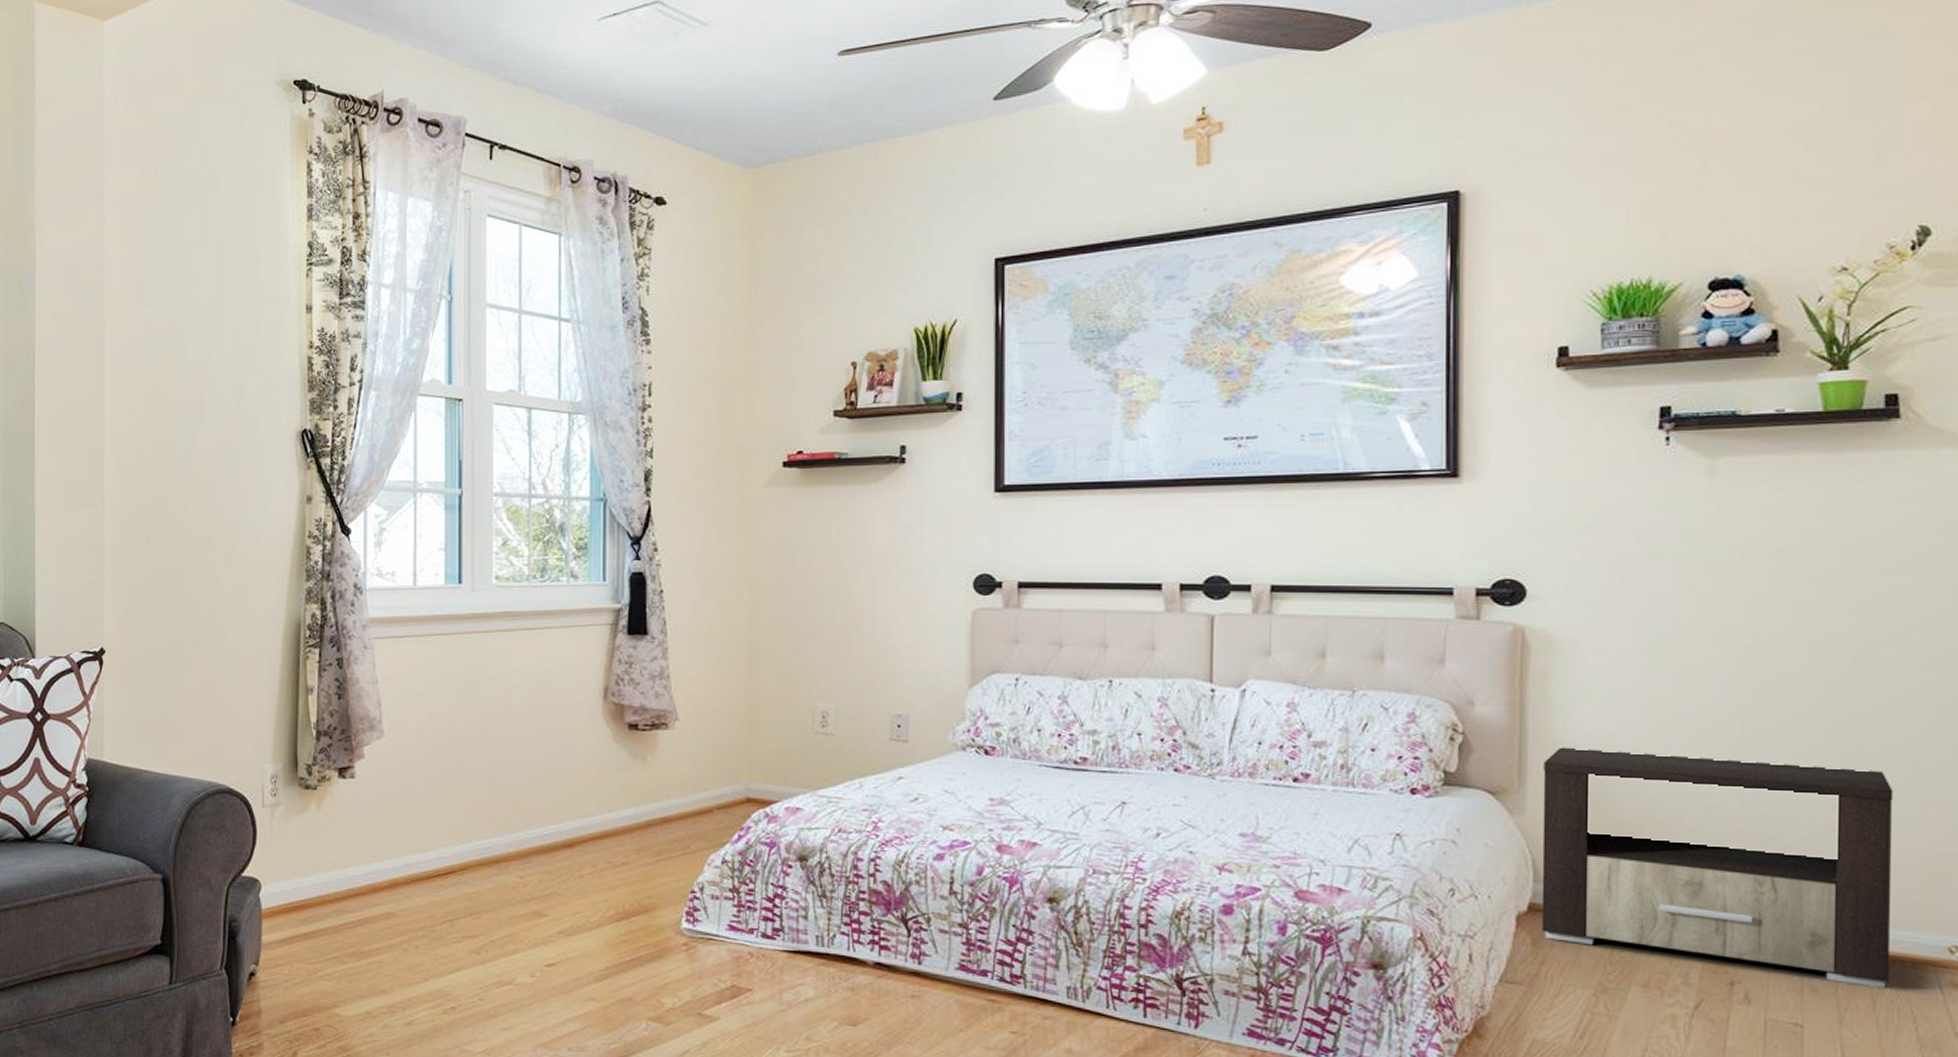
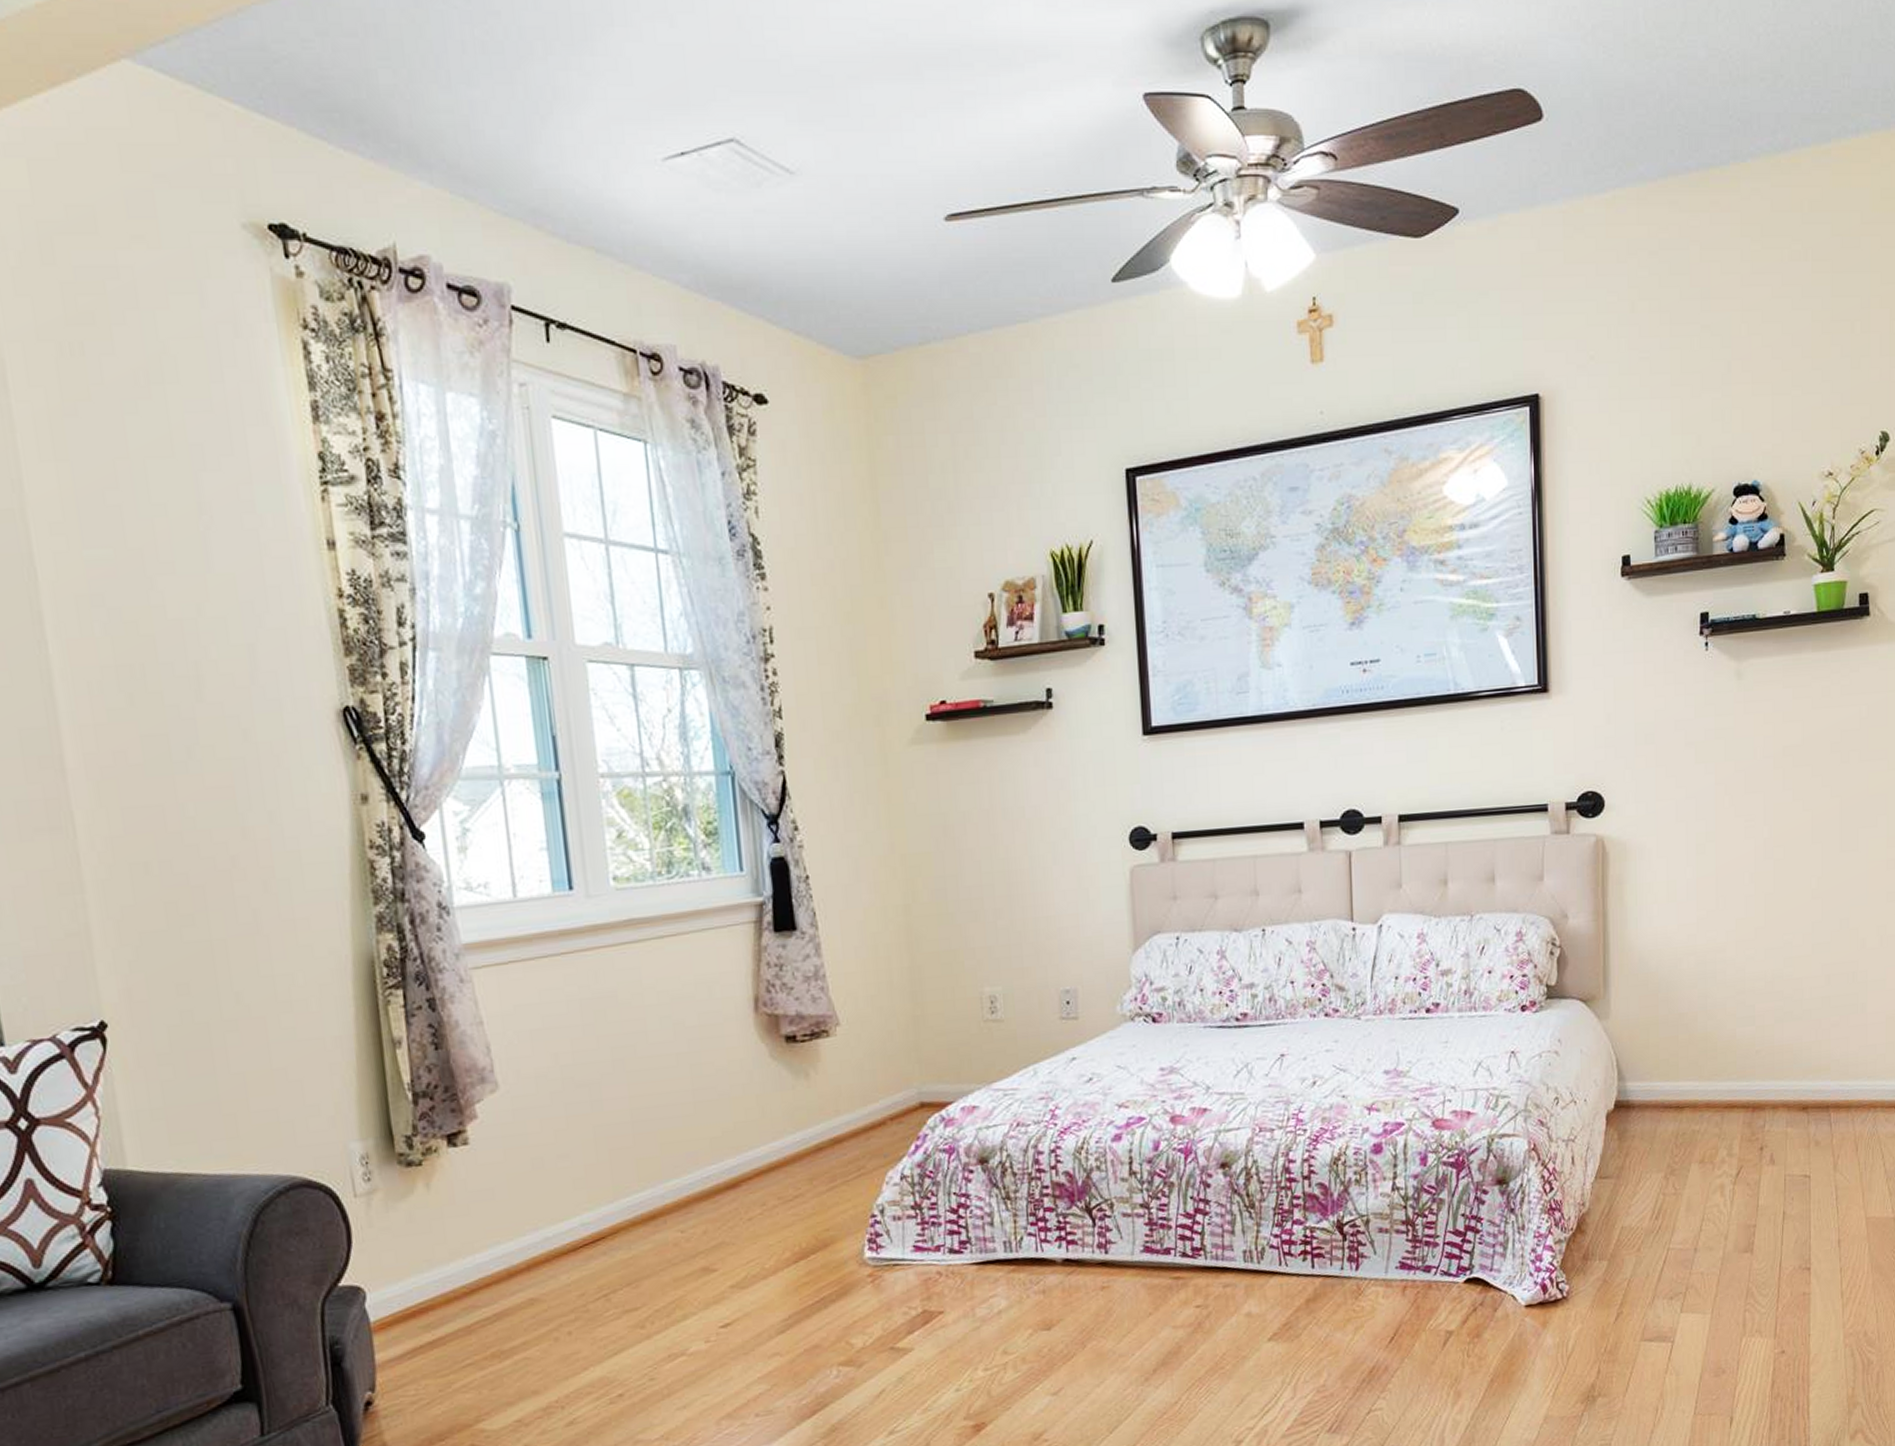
nightstand: present [1541,747,1893,989] -> none [1622,941,1868,1134]

